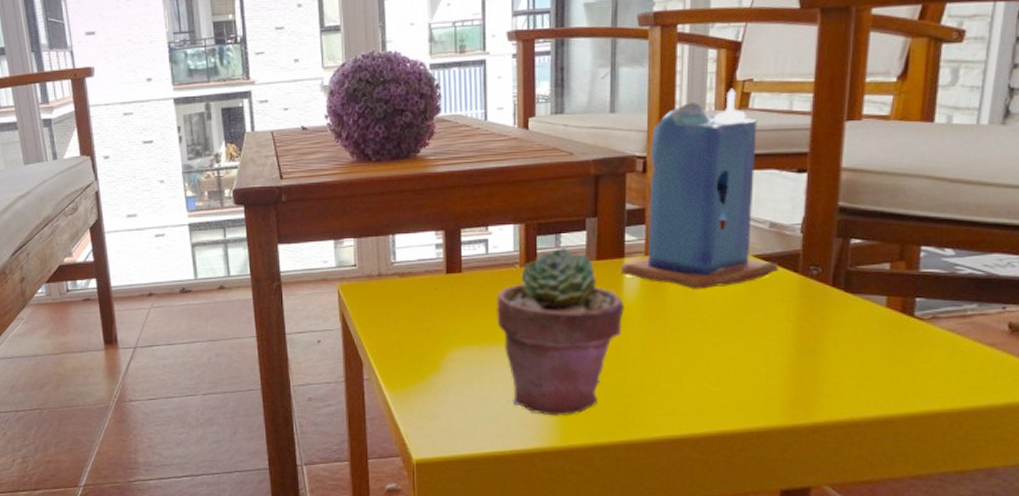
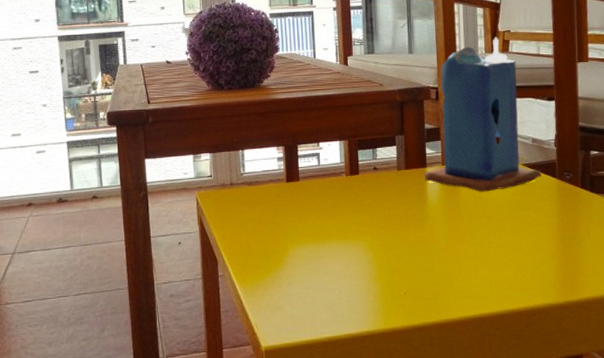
potted succulent: present [497,247,624,416] -> none [328,159,429,303]

